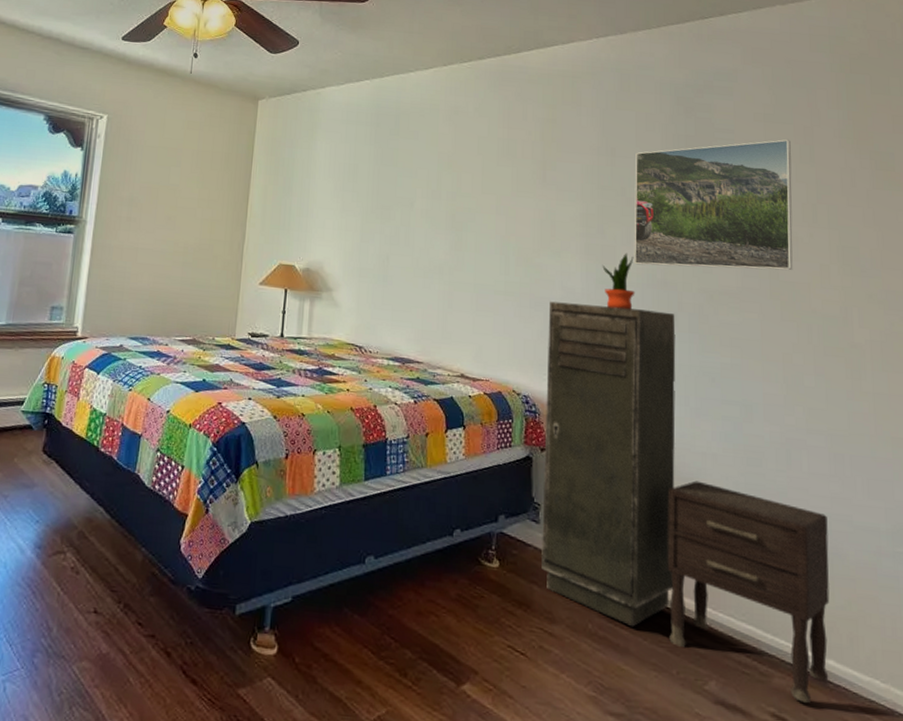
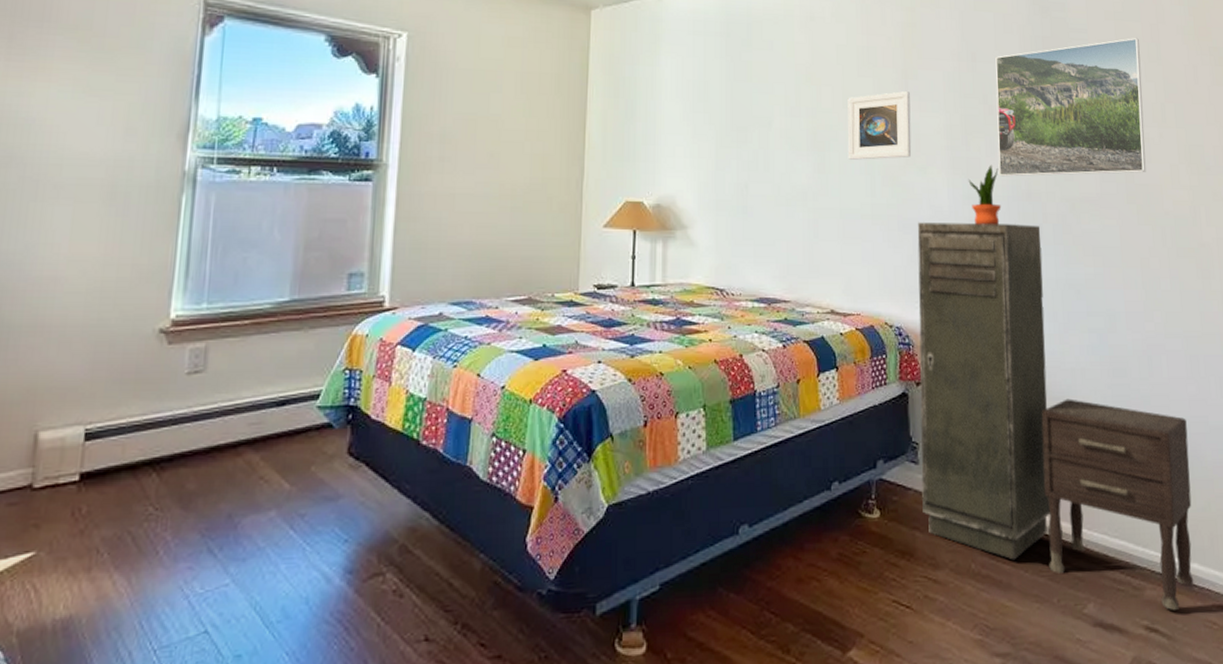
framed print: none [484,181,547,242] -> present [847,91,912,160]

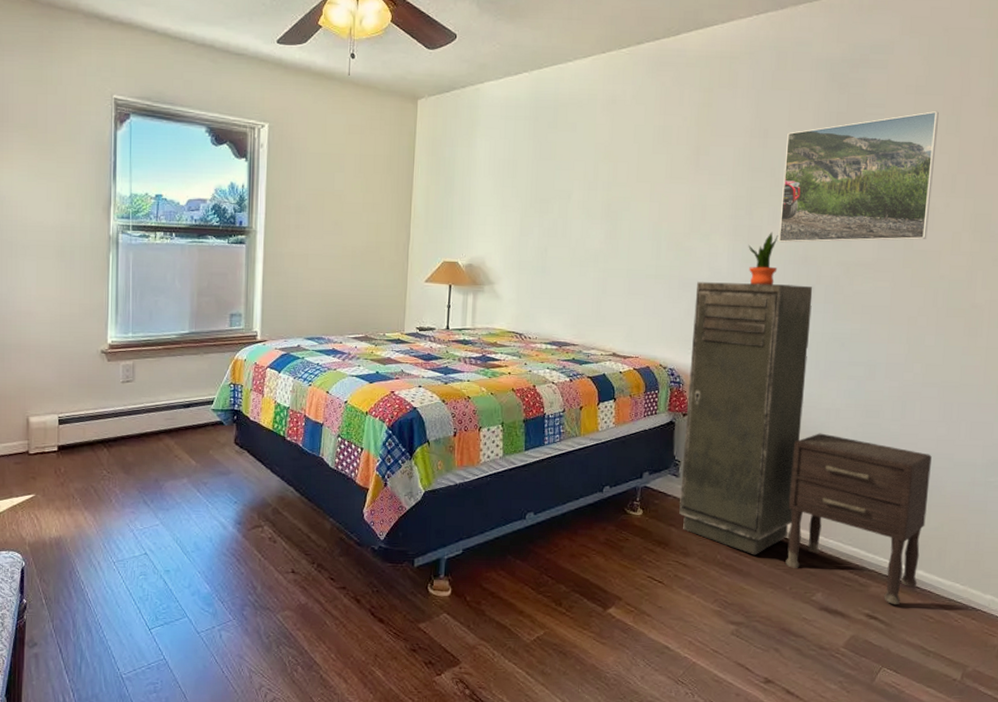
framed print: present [847,91,912,160] -> none [637,166,700,228]

